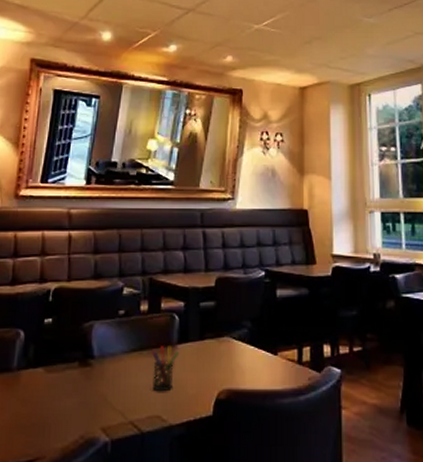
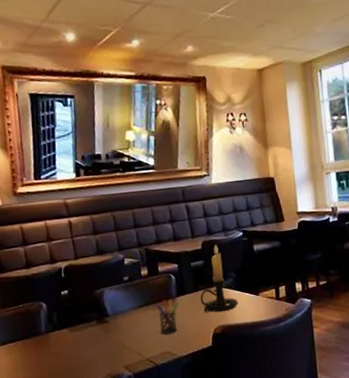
candle holder: none [205,283,251,370] -> present [200,244,238,313]

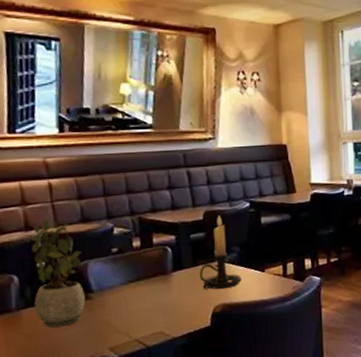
potted plant: none [56,252,103,349] -> present [31,218,86,328]
pen holder: present [155,299,179,334] -> none [148,274,176,313]

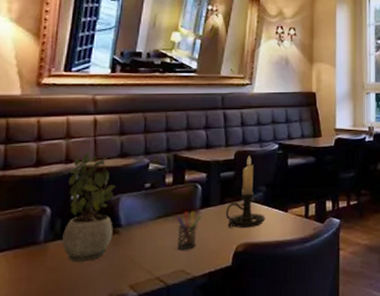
pen holder: none [148,274,176,313] -> present [175,211,202,250]

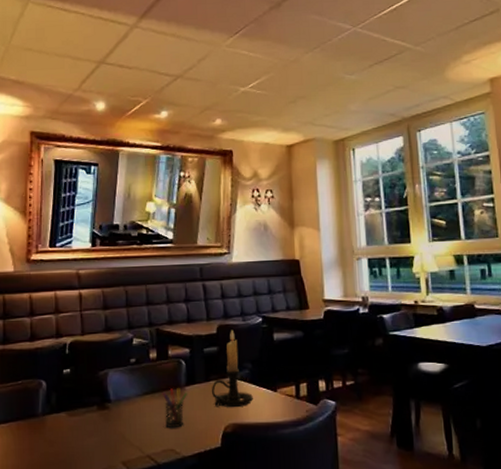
potted plant: present [62,152,116,263] -> none [58,327,103,436]

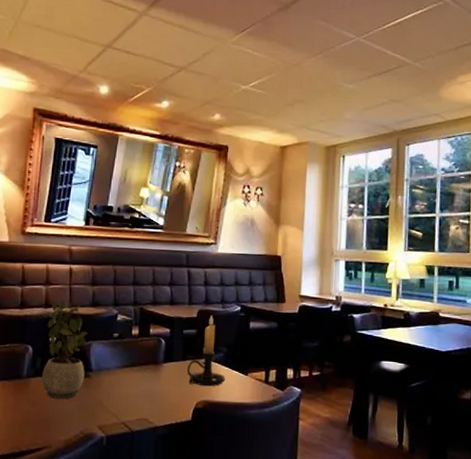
potted plant: none [58,327,103,436] -> present [42,299,88,399]
pen holder: present [162,388,188,429] -> none [140,364,165,400]

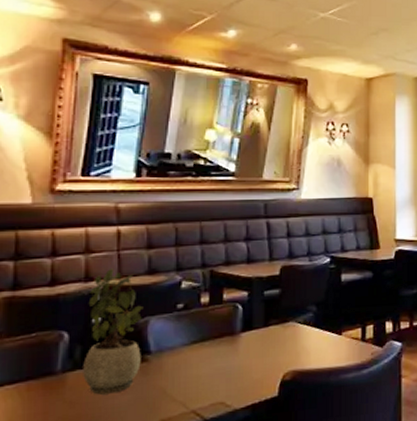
candle holder: present [186,315,225,386] -> none [270,270,316,354]

